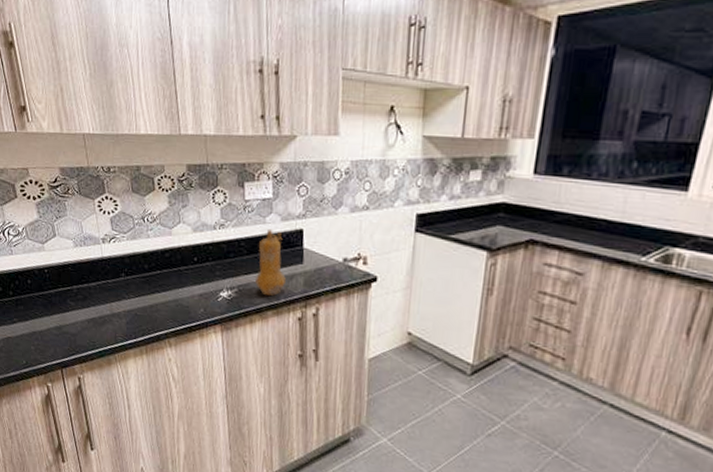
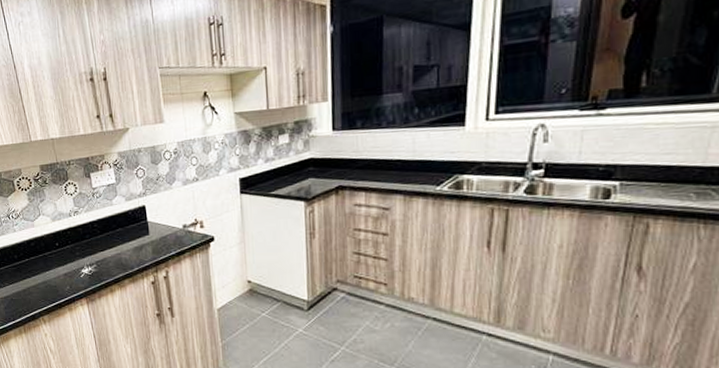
pepper mill: present [255,228,286,296] -> none [110,209,136,266]

